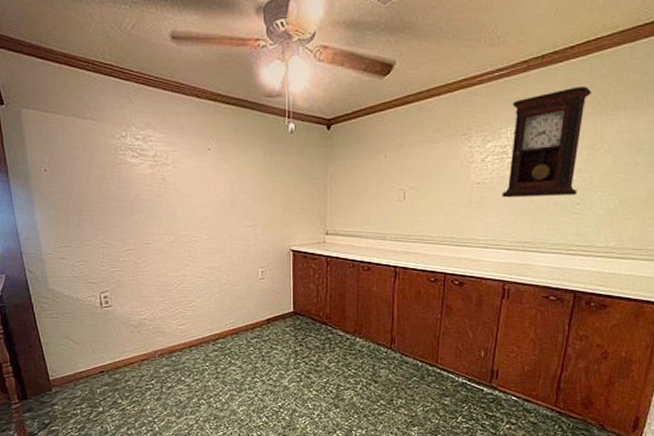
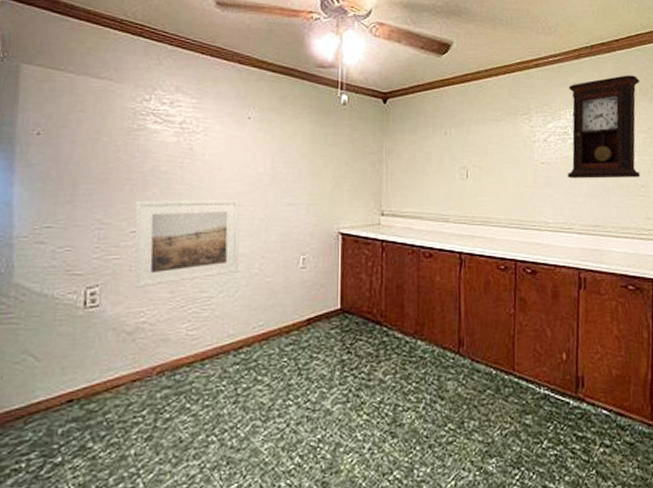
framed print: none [126,222,210,293] -> present [134,199,240,288]

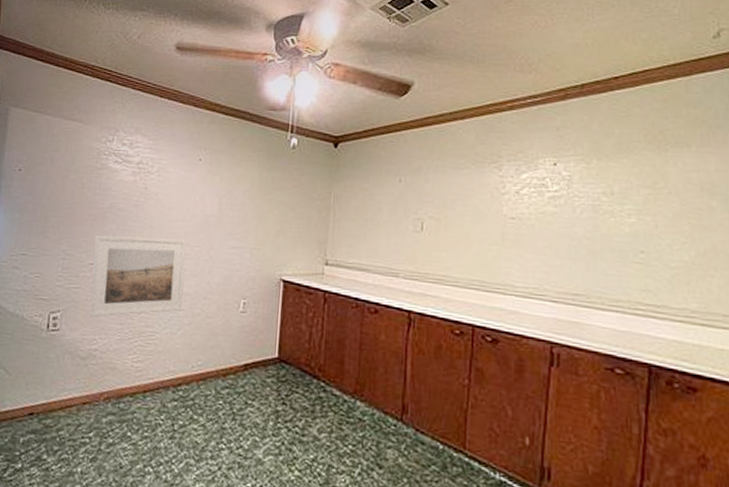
pendulum clock: present [567,75,641,179] -> none [543,119,646,241]

